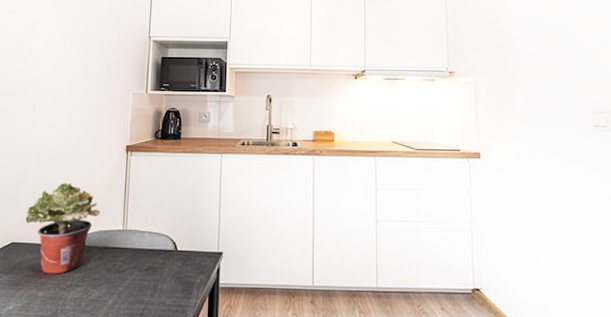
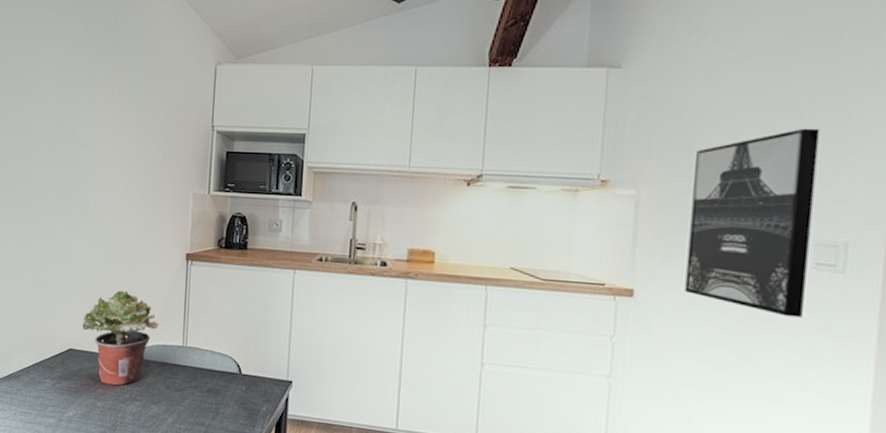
wall art: none [510,32,591,166] -> present [685,128,820,318]

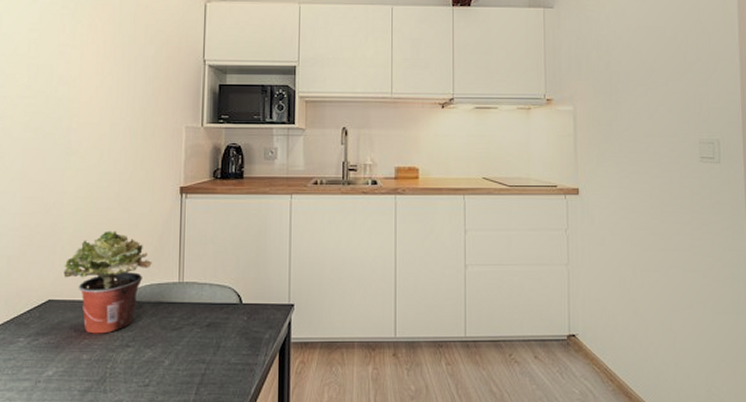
wall art: present [685,128,820,318] -> none [613,54,697,200]

